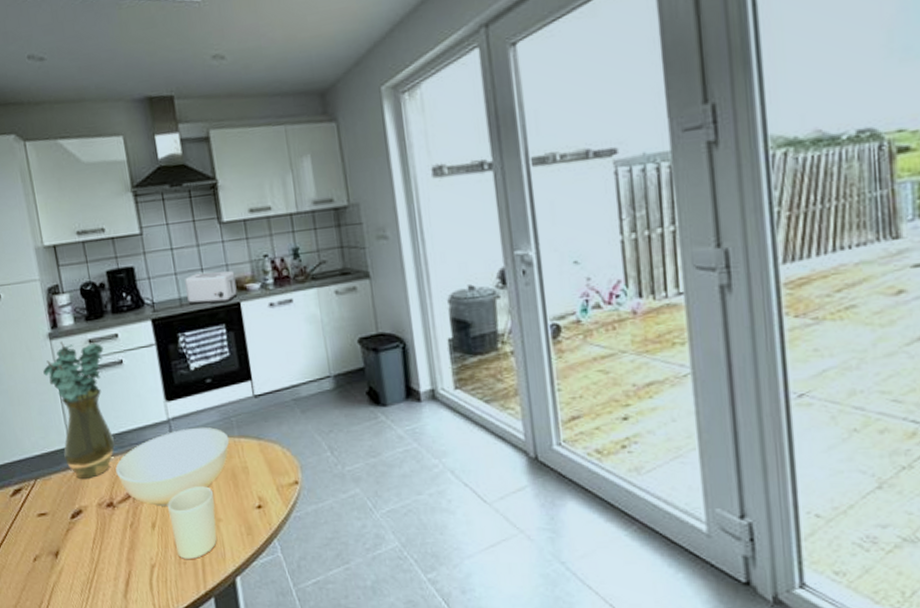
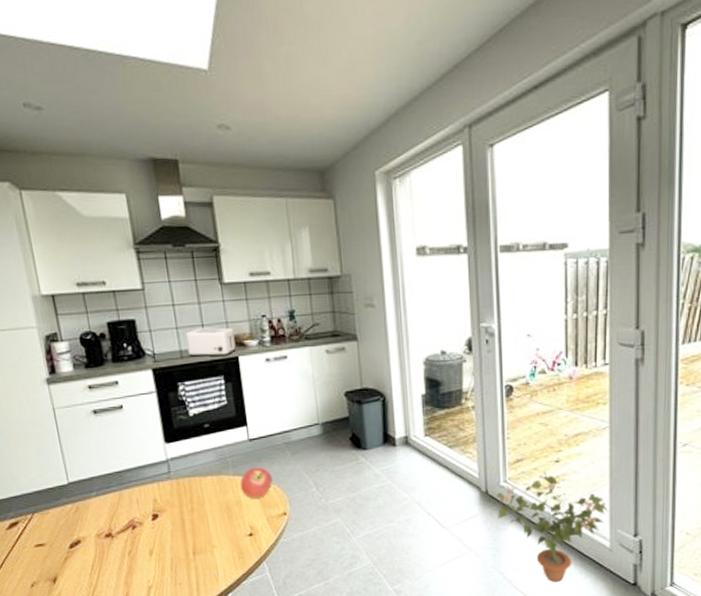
vase: present [43,339,115,479] -> none [40,386,114,513]
bowl: present [115,427,230,506] -> none [114,466,225,536]
mug: present [167,486,217,560] -> none [165,518,211,581]
fruit: none [245,427,282,465] -> present [240,467,273,499]
potted plant: none [548,431,701,577] -> present [496,471,609,582]

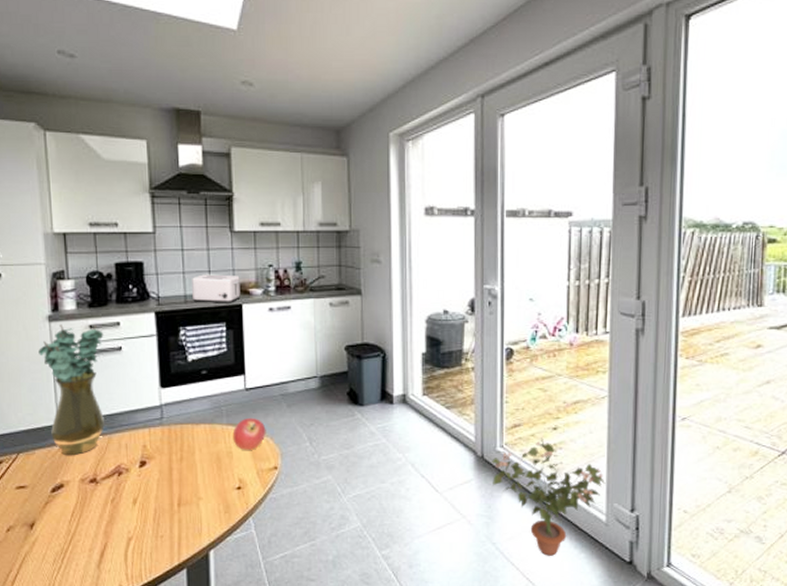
vase: none [40,386,114,513] -> present [38,324,105,455]

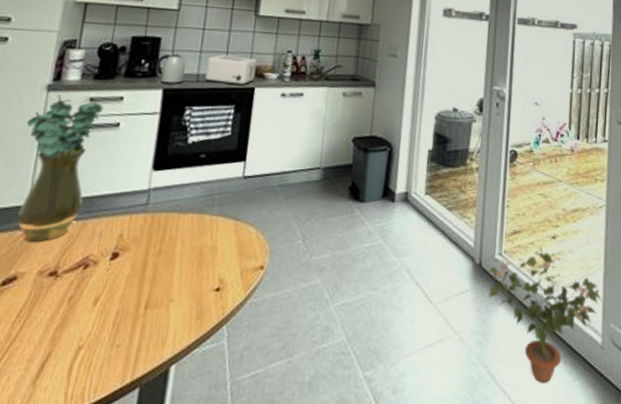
kettle: none [143,277,173,307] -> present [155,54,186,85]
fruit: present [232,417,266,451] -> none [220,208,259,247]

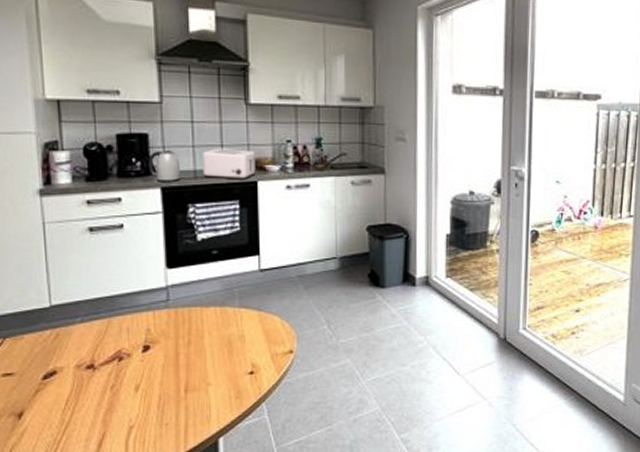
vase: present [17,94,104,242] -> none [28,199,103,340]
potted plant: present [488,246,602,383] -> none [514,320,625,436]

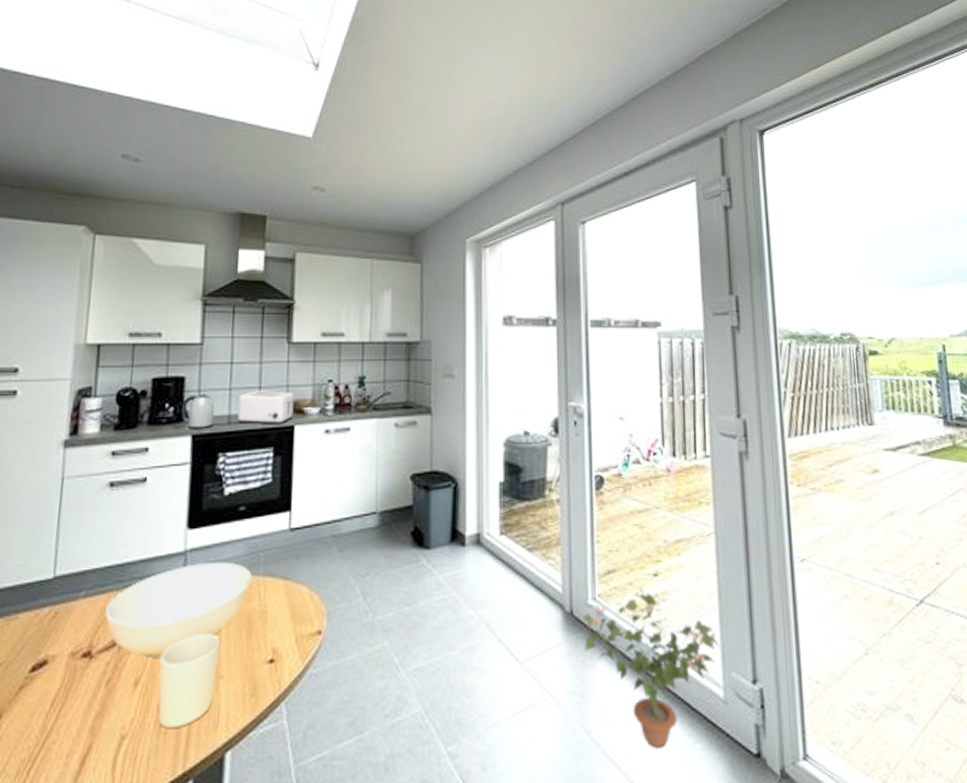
bowl: none [101,295,229,369] -> present [105,561,253,657]
mug: none [155,352,207,422] -> present [158,634,221,729]
potted plant: none [514,320,625,436] -> present [583,587,720,748]

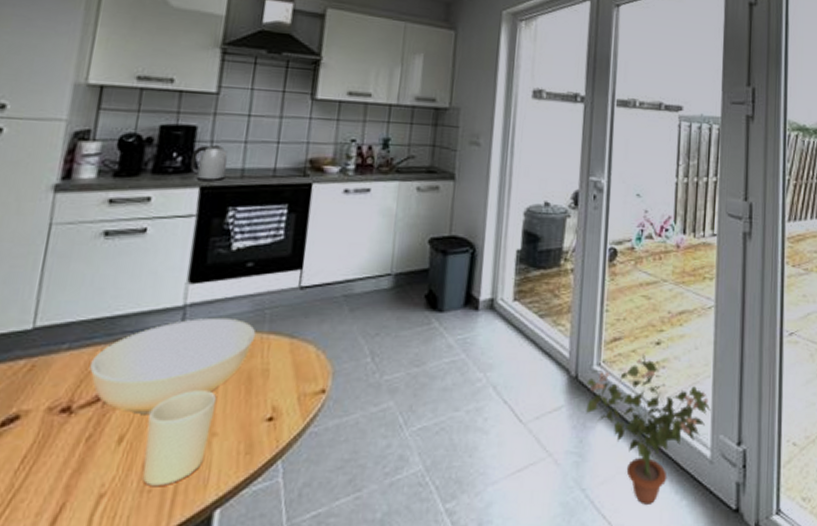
toaster: present [238,391,294,425] -> none [252,145,315,182]

